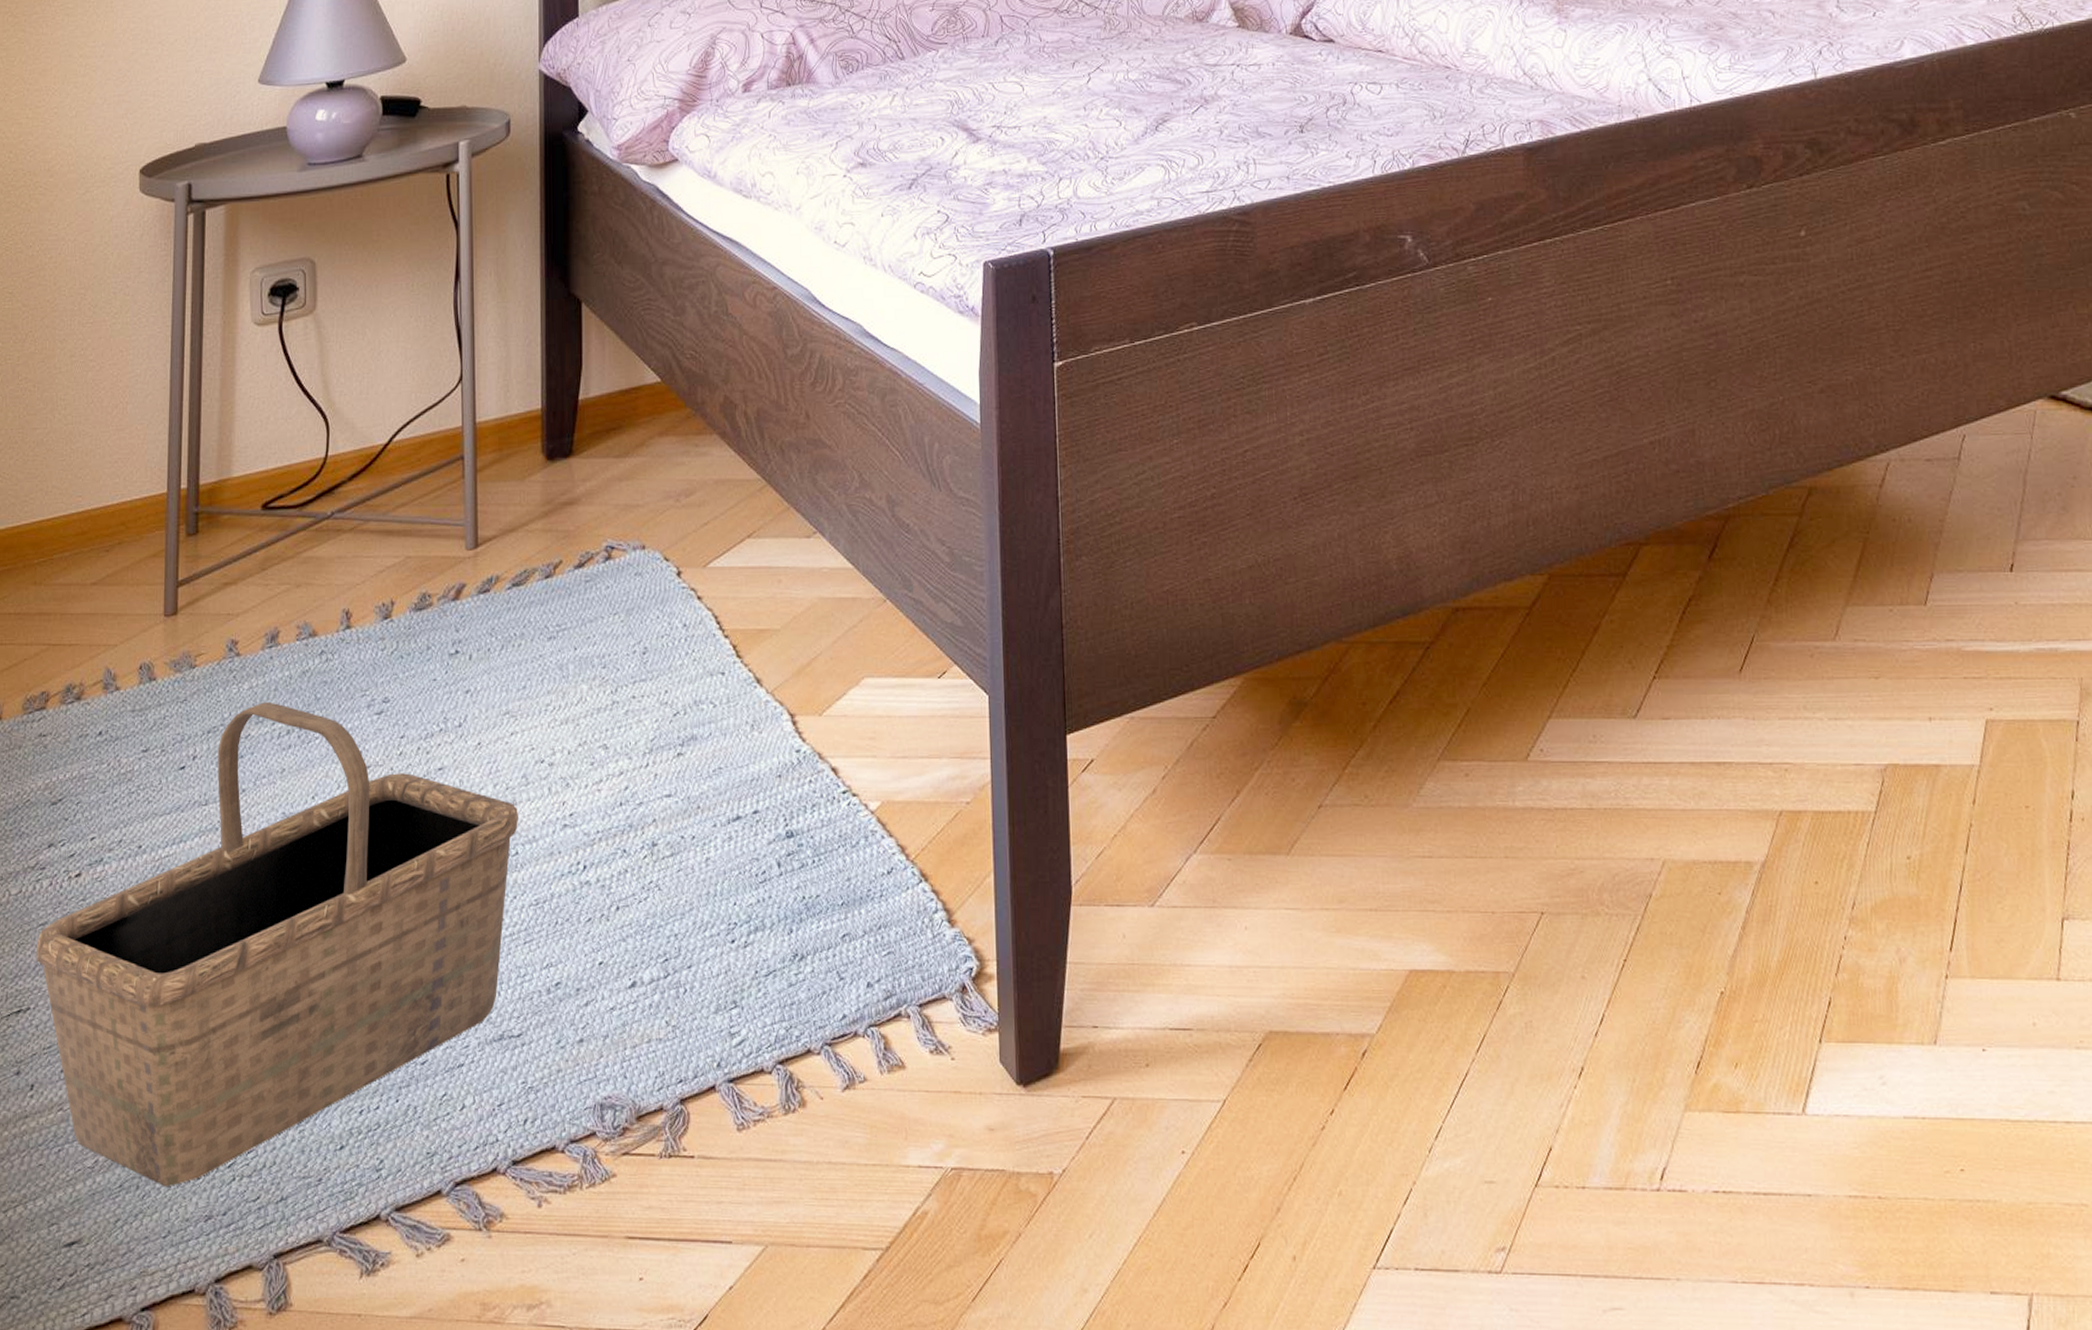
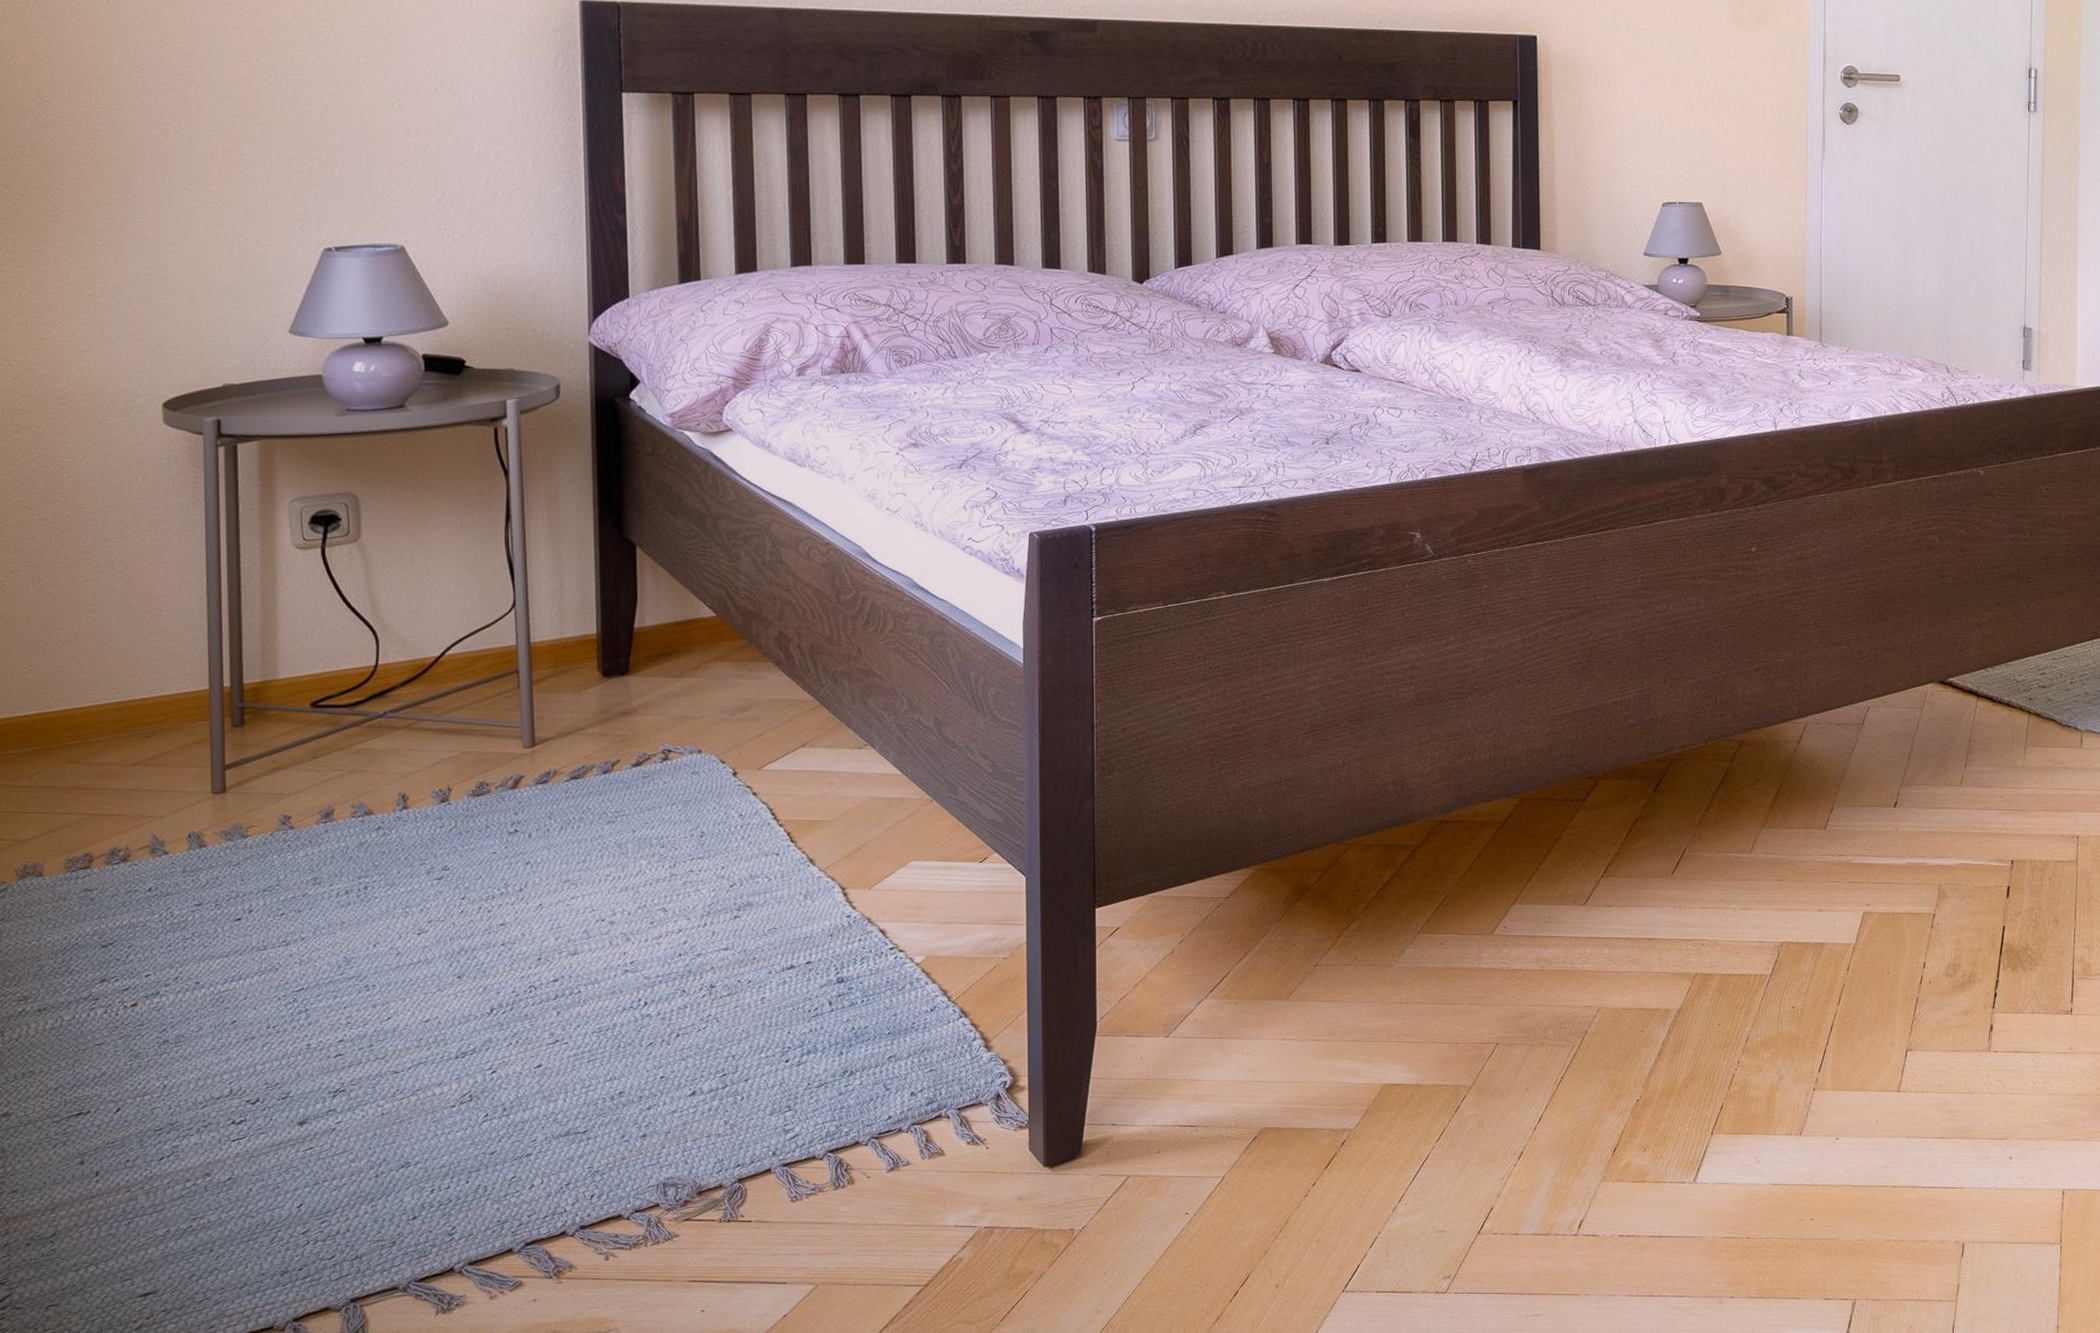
basket: present [37,701,519,1188] -> none [94,867,581,1250]

